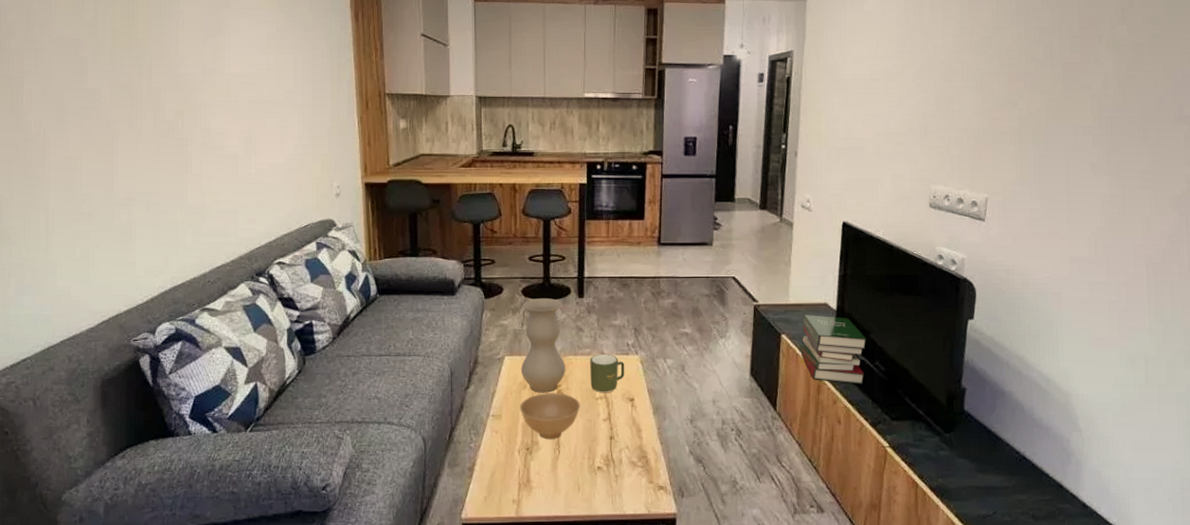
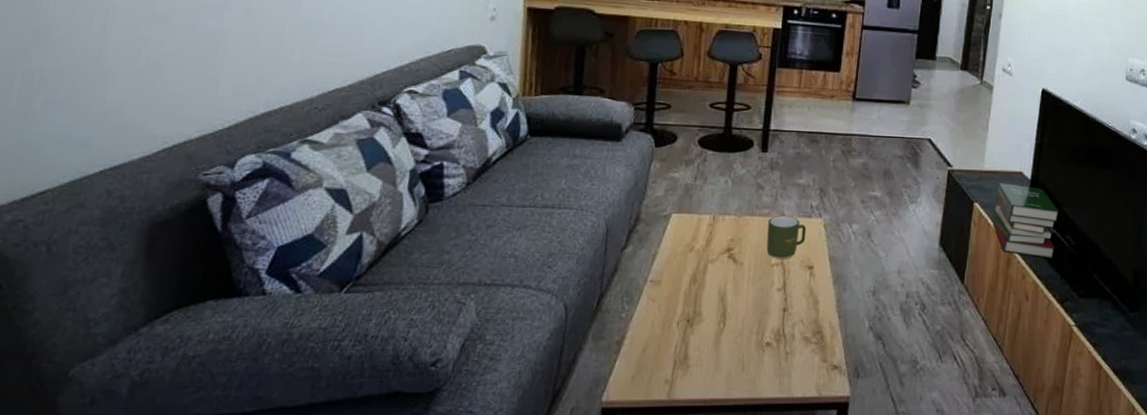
vase: present [520,298,566,393] -> none [688,150,743,257]
bowl: present [520,393,580,440] -> none [683,257,753,311]

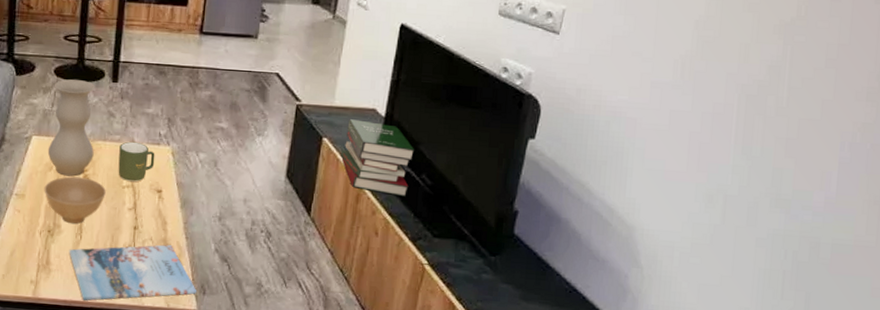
bowl: none [683,257,753,311] -> present [44,176,106,224]
vase: none [688,150,743,257] -> present [47,79,96,177]
magazine: none [710,326,851,397] -> present [68,245,197,301]

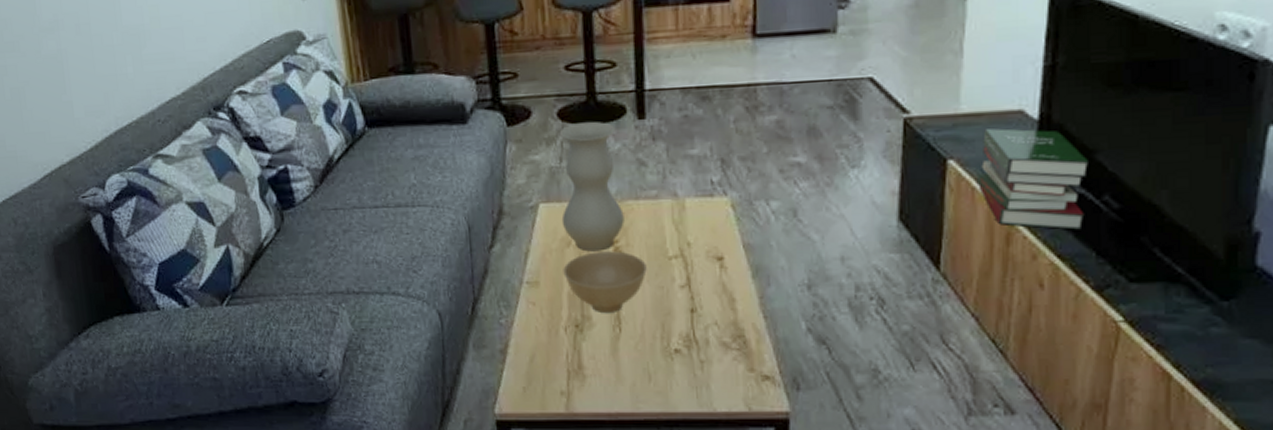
magazine: present [68,245,197,301] -> none [606,329,788,411]
mug: present [118,141,155,183] -> none [658,196,709,251]

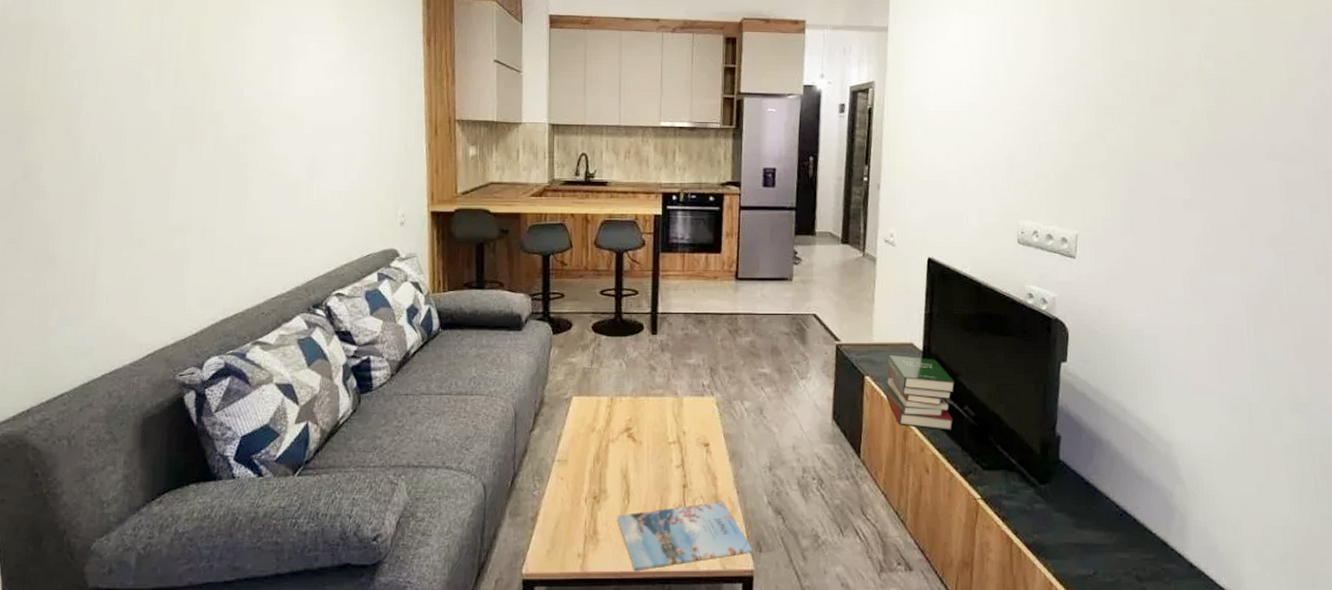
vase: present [559,122,624,252] -> none [589,335,637,437]
bowl: present [563,251,647,314] -> none [587,436,652,488]
magazine: none [606,329,788,411] -> present [616,502,753,570]

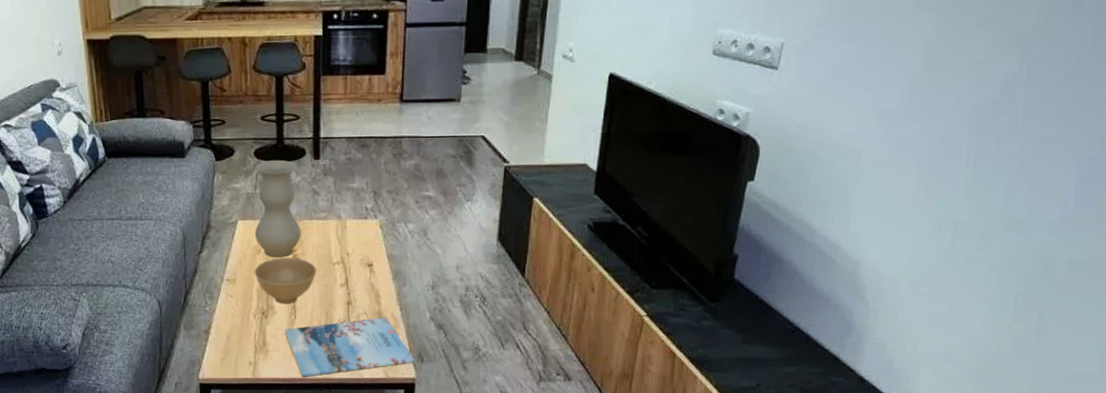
bowl: none [587,436,652,488] -> present [254,258,316,304]
vase: none [589,335,637,437] -> present [254,160,301,258]
books: present [884,355,955,430] -> none [552,176,629,251]

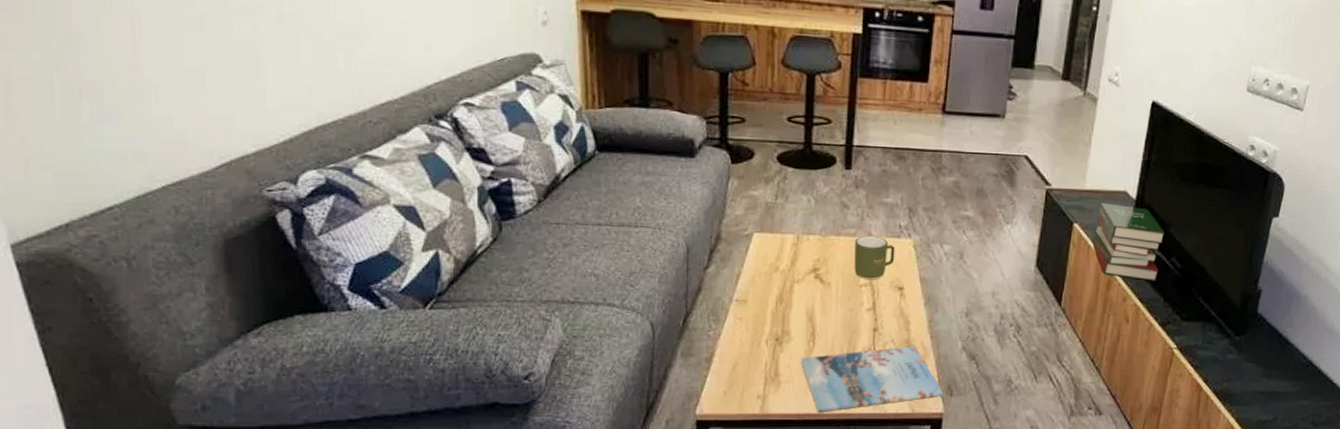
vase: present [254,160,301,258] -> none [772,167,826,277]
bowl: present [254,258,316,304] -> none [769,277,841,330]
mug: none [326,218,363,258] -> present [854,235,895,280]
books: none [552,176,629,251] -> present [1091,203,1165,281]

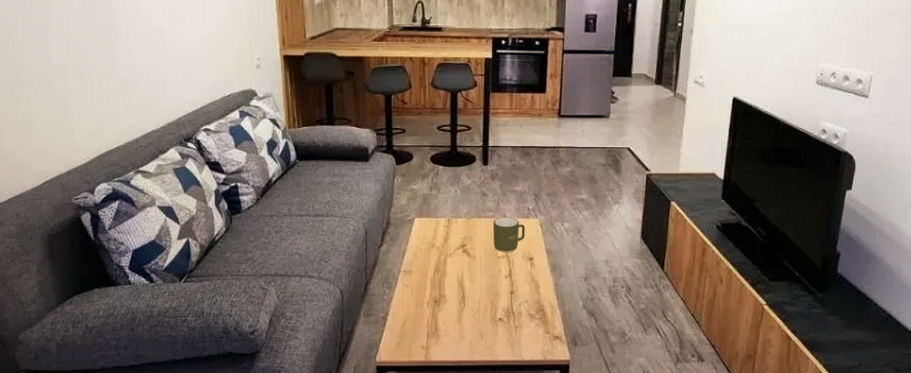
magazine: present [800,346,944,412] -> none [454,305,570,359]
books: present [1091,203,1165,281] -> none [687,184,751,248]

